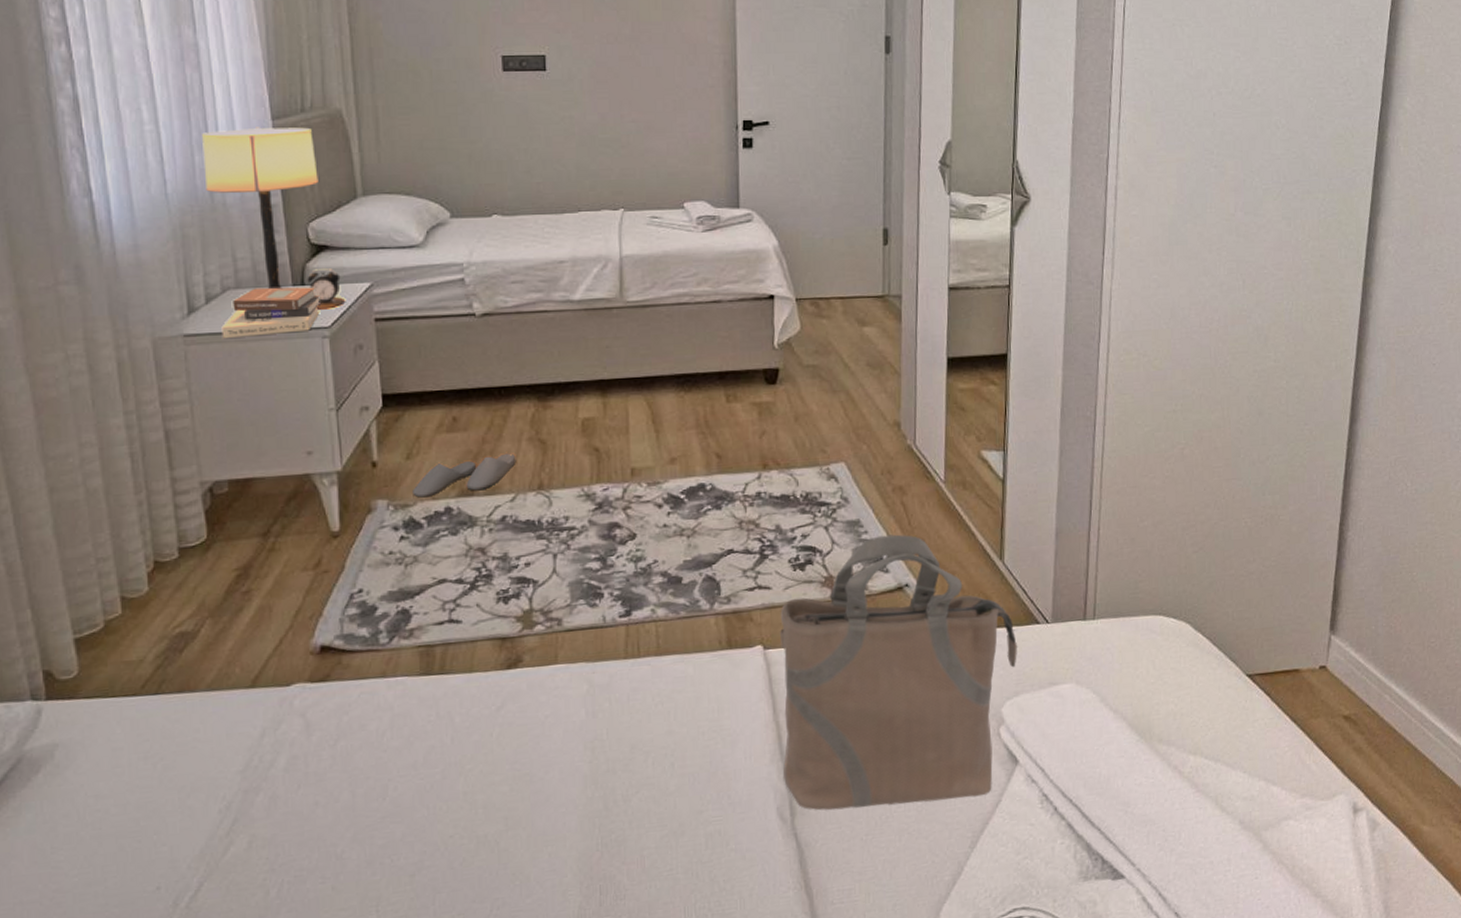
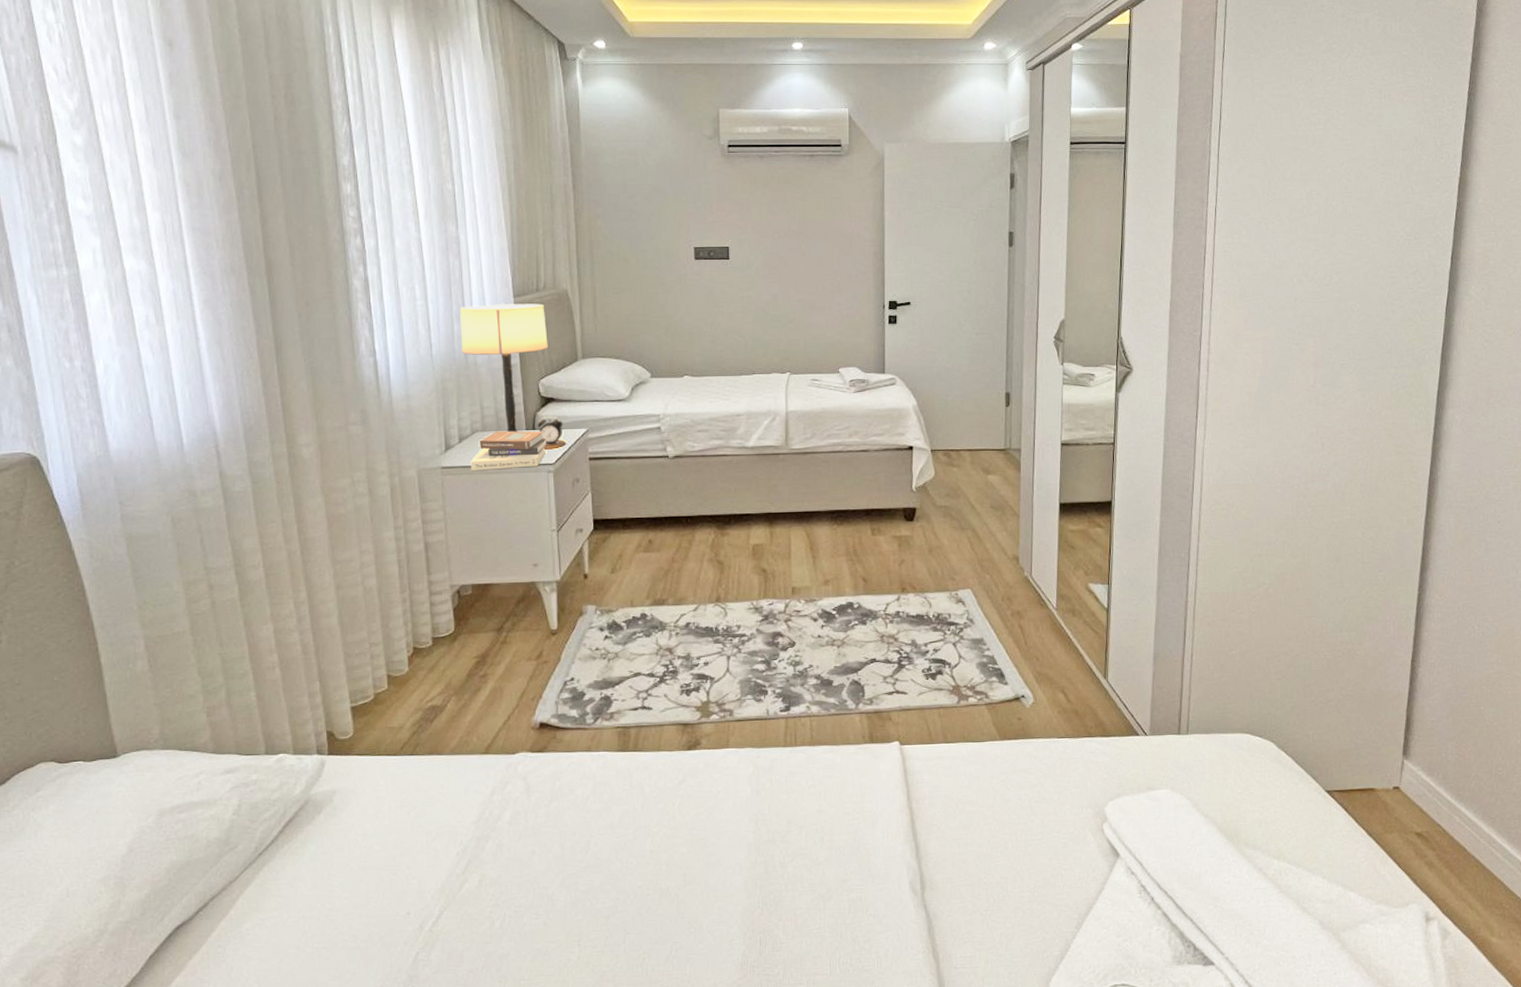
slippers: present [413,453,516,498] -> none [615,571,699,605]
tote bag: present [779,534,1018,811] -> none [913,652,1120,887]

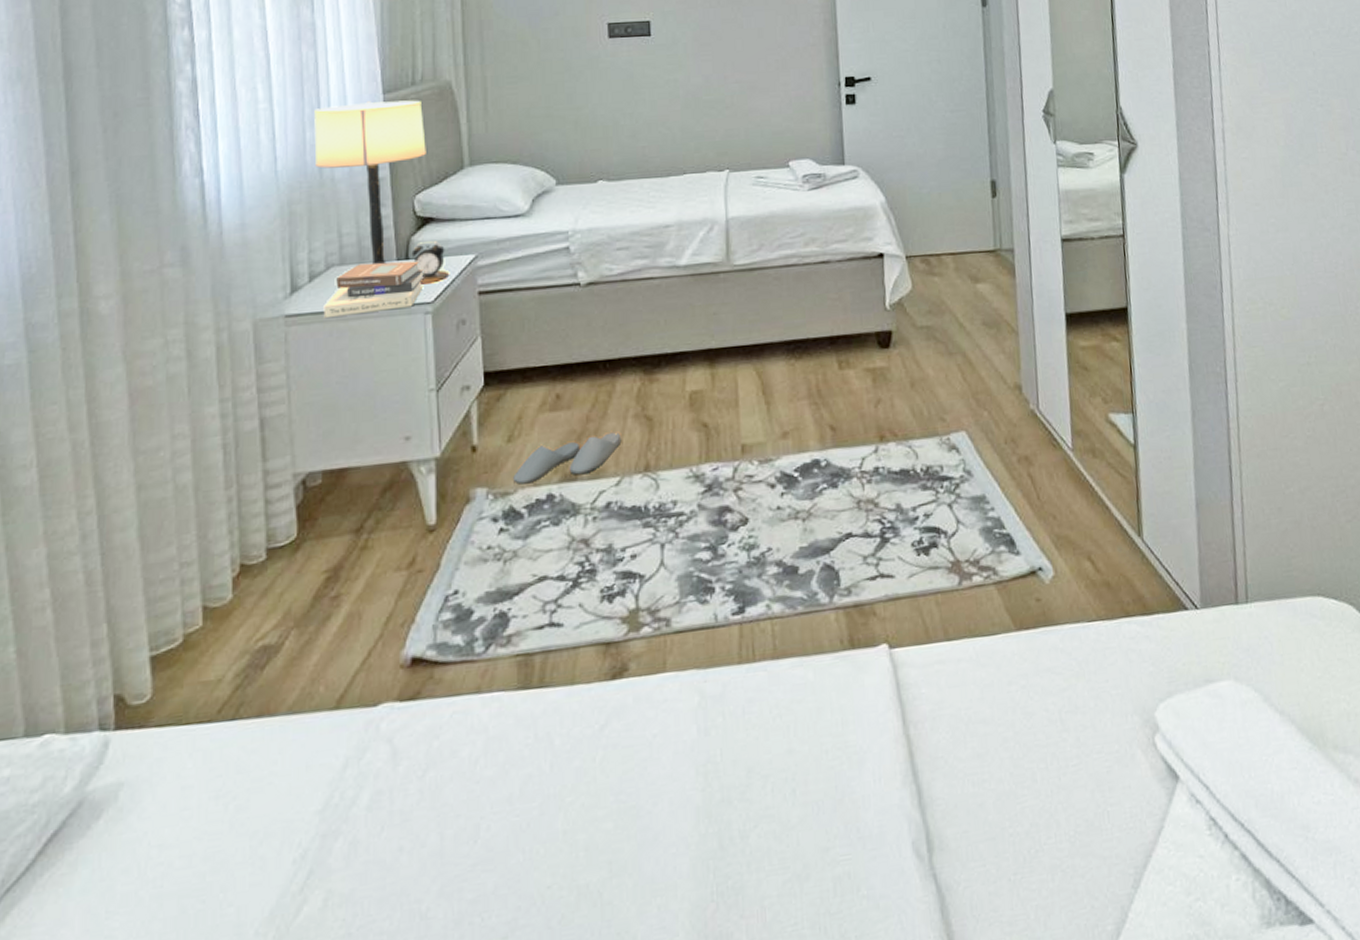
slippers: none [615,571,699,605] -> present [513,432,622,485]

